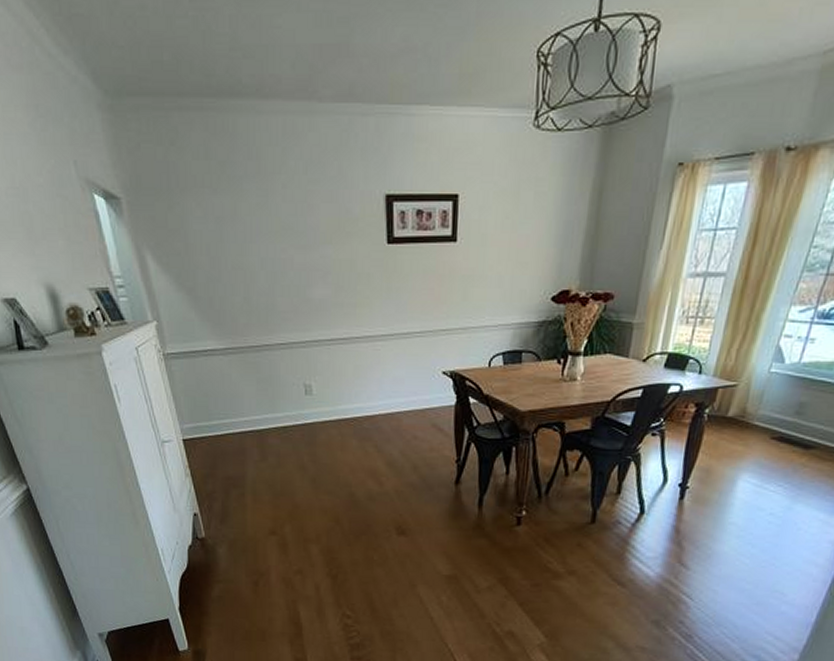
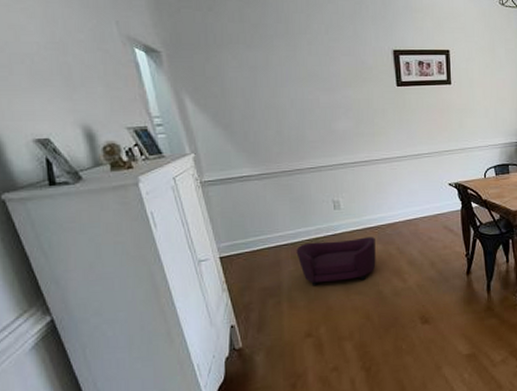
dog bed: none [262,430,350,480] -> present [296,237,376,286]

